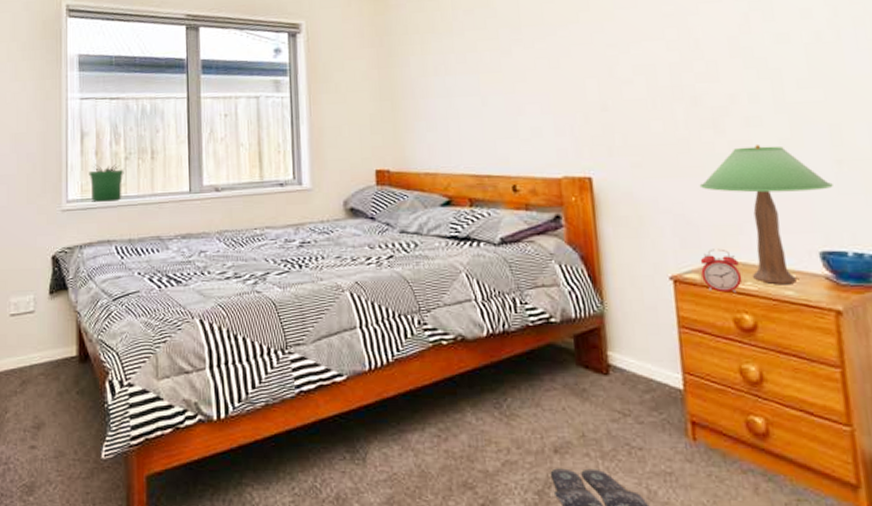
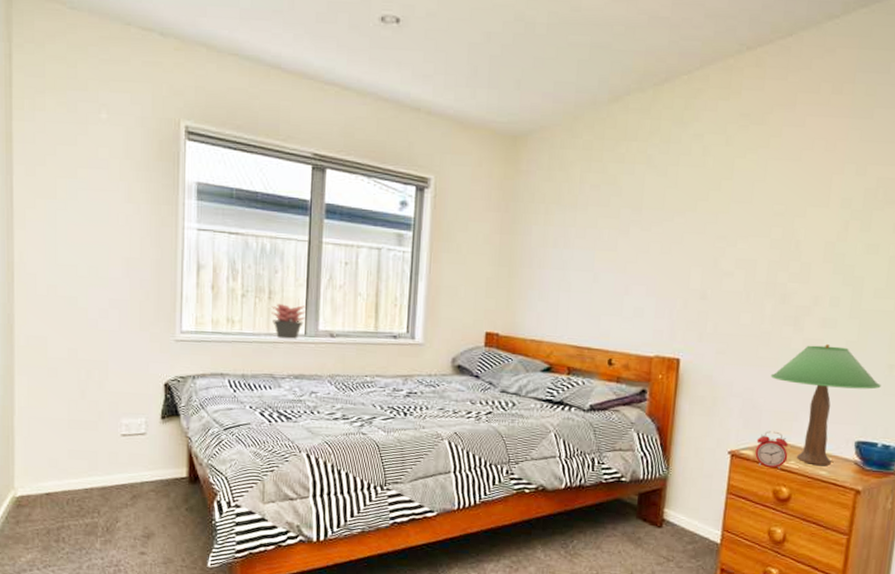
planter: present [89,164,125,203] -> none [204,297,242,338]
succulent plant: none [155,162,190,198] -> present [271,304,307,339]

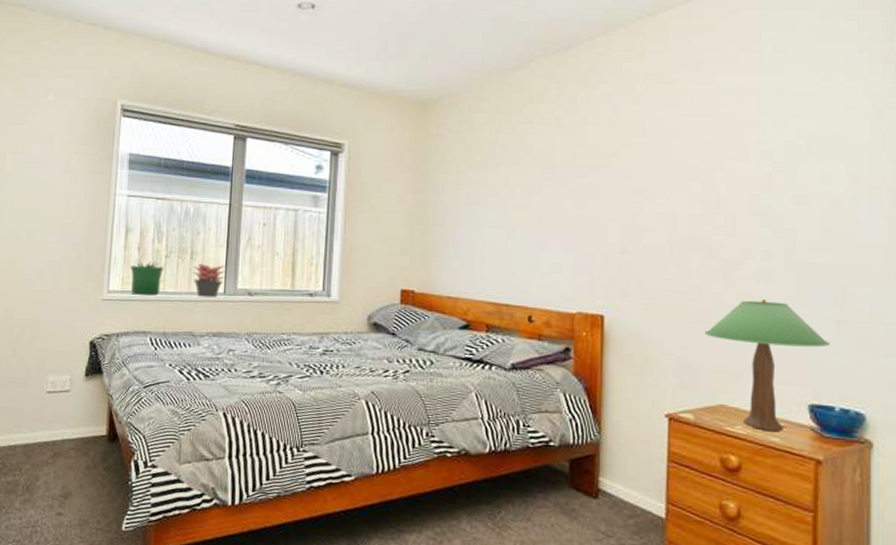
planter: none [204,297,242,338] -> present [130,259,165,297]
alarm clock: present [755,431,788,470] -> none [695,392,733,436]

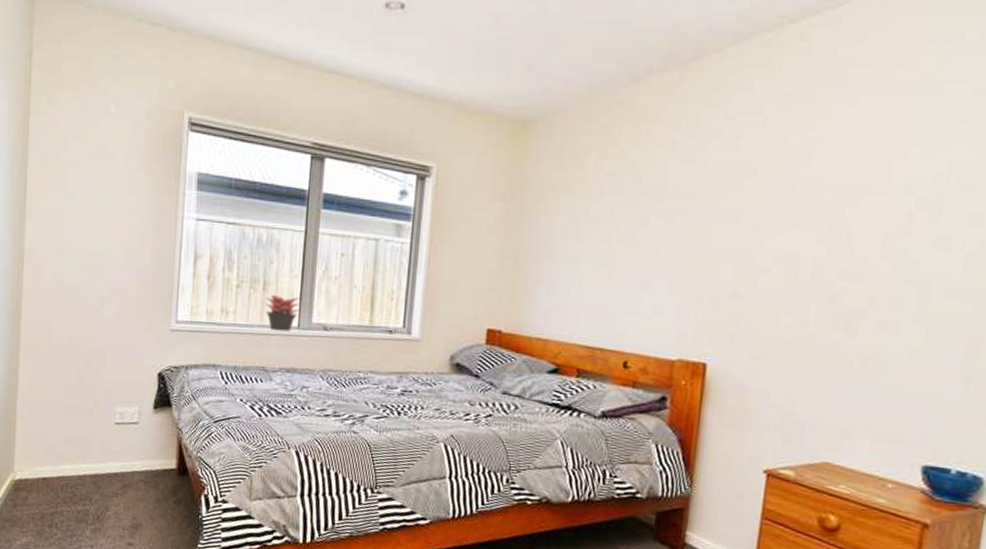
planter: present [130,259,165,297] -> none [199,288,236,328]
table lamp: present [704,298,830,432] -> none [815,350,955,493]

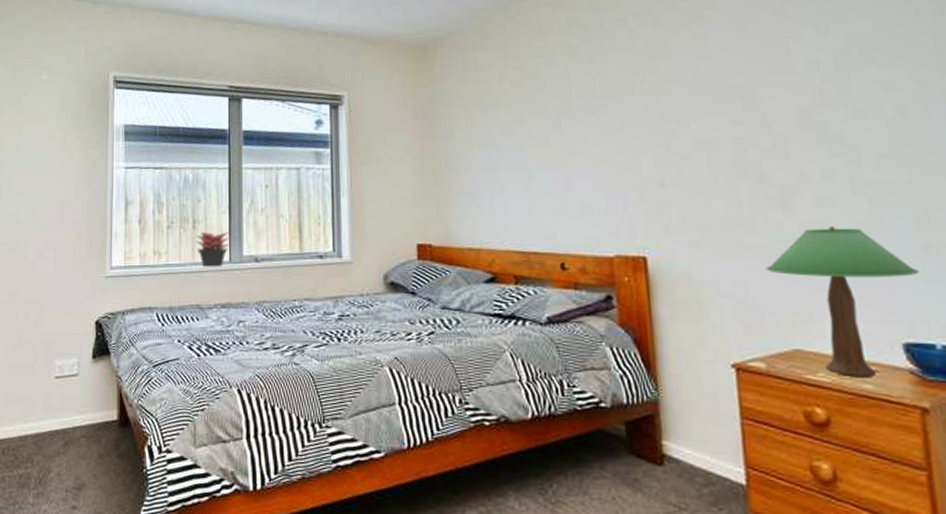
table lamp: none [815,350,955,493] -> present [765,225,919,378]

